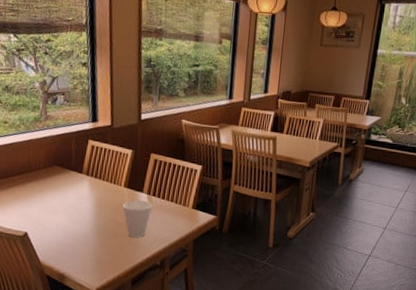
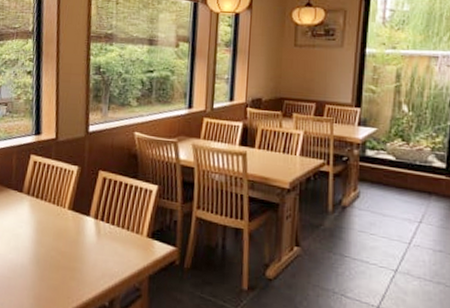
cup: present [122,200,153,238] -> none [65,225,101,271]

